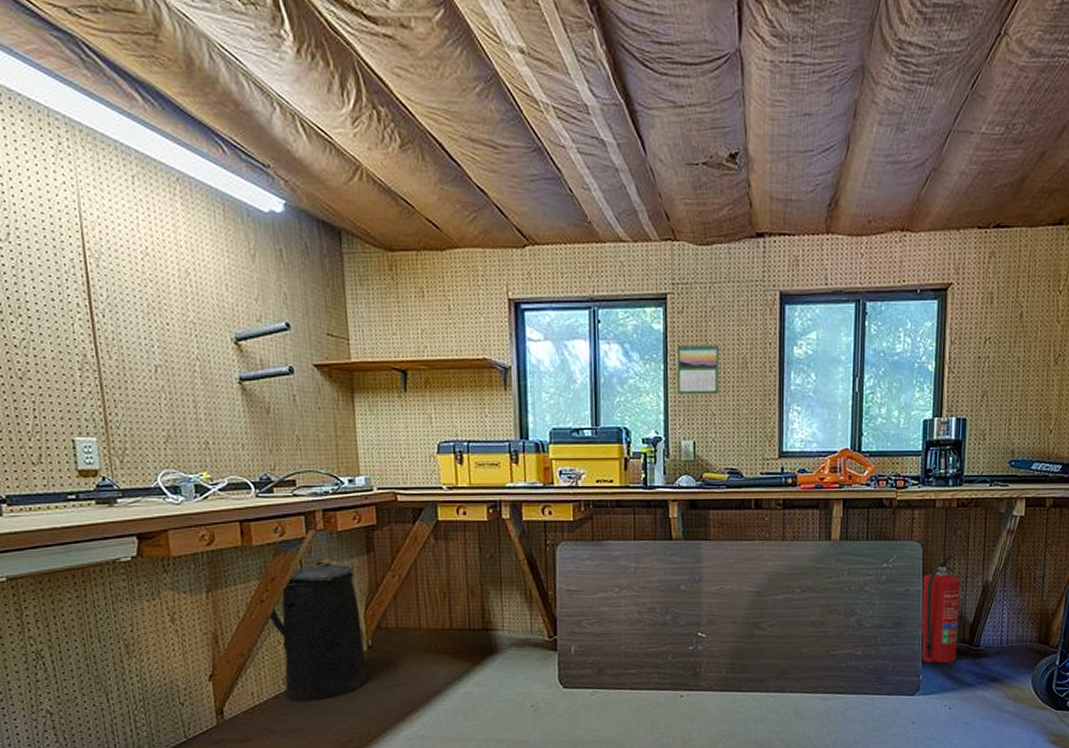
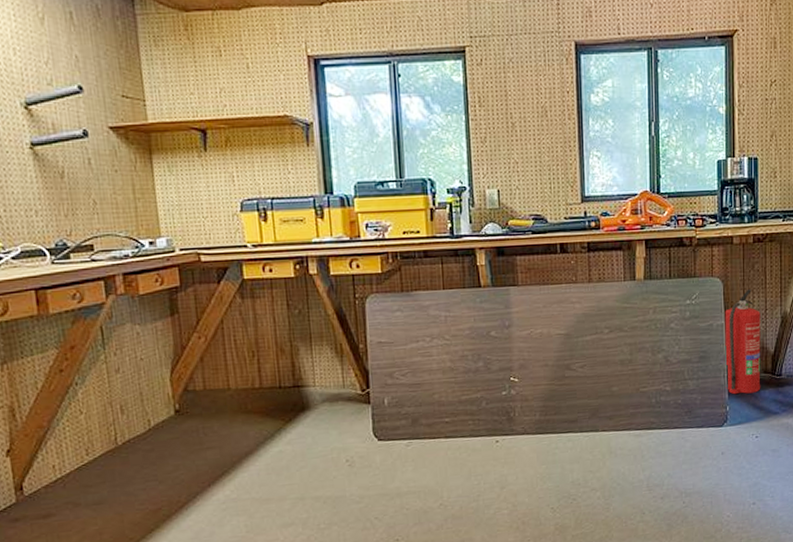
trash can: present [267,560,367,702] -> none [67,325,175,473]
calendar: present [676,343,720,395] -> none [477,93,520,144]

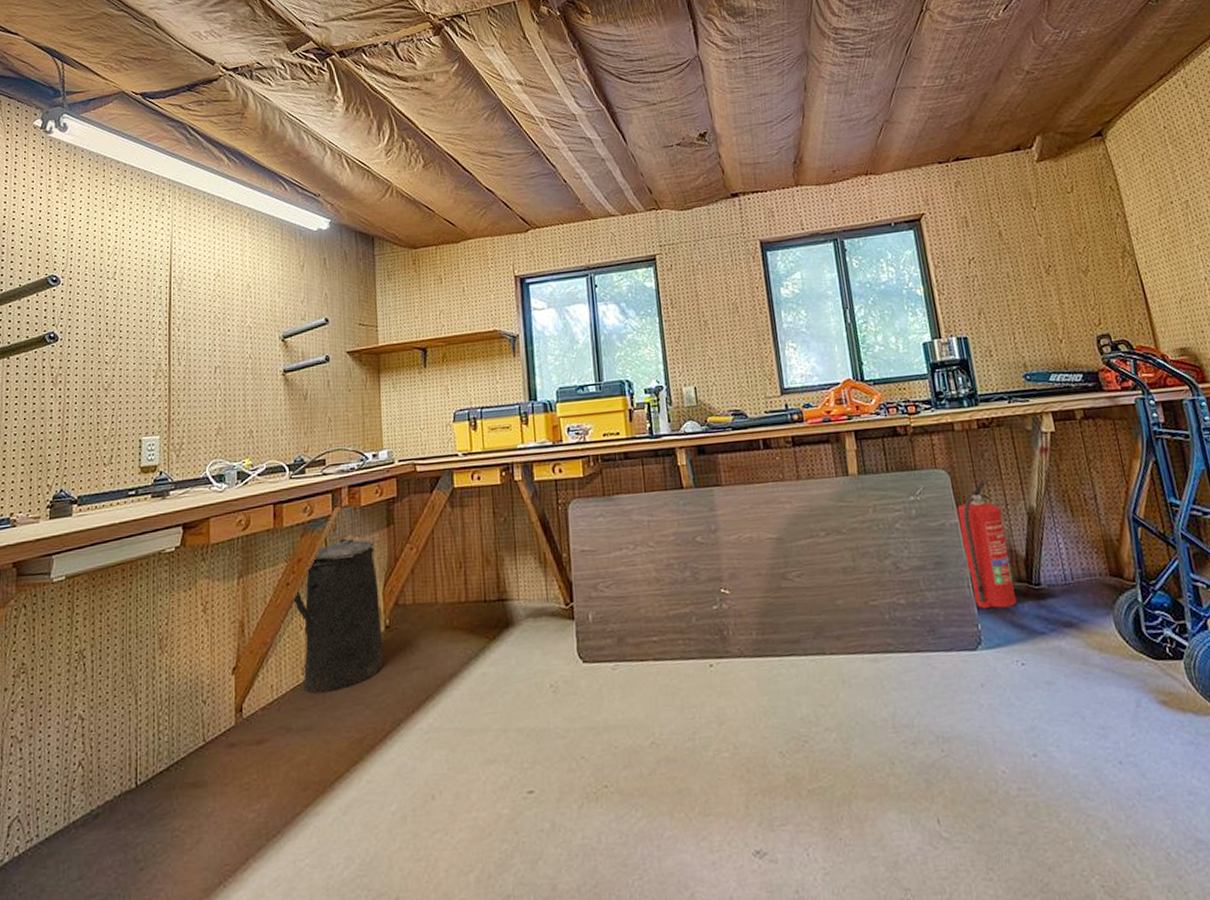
trash can: none [67,325,175,473] -> present [291,537,383,694]

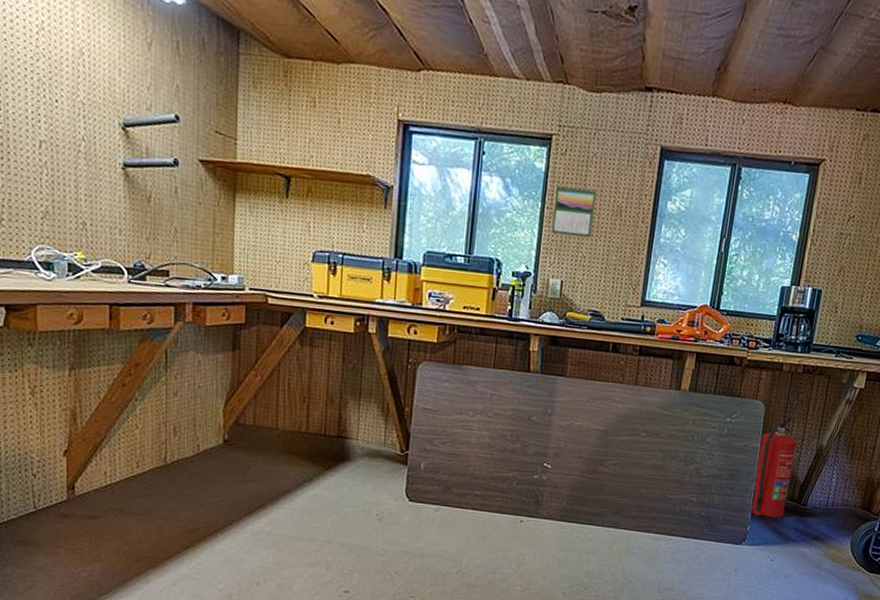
trash can: present [291,537,383,694] -> none [128,351,220,488]
calendar: none [669,293,713,344] -> present [551,185,597,238]

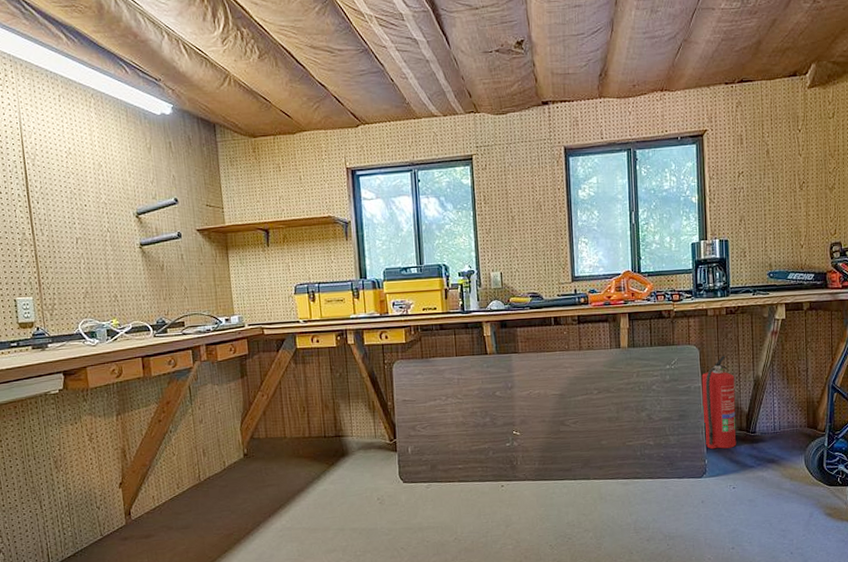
calendar: present [551,185,597,238] -> none [482,191,519,235]

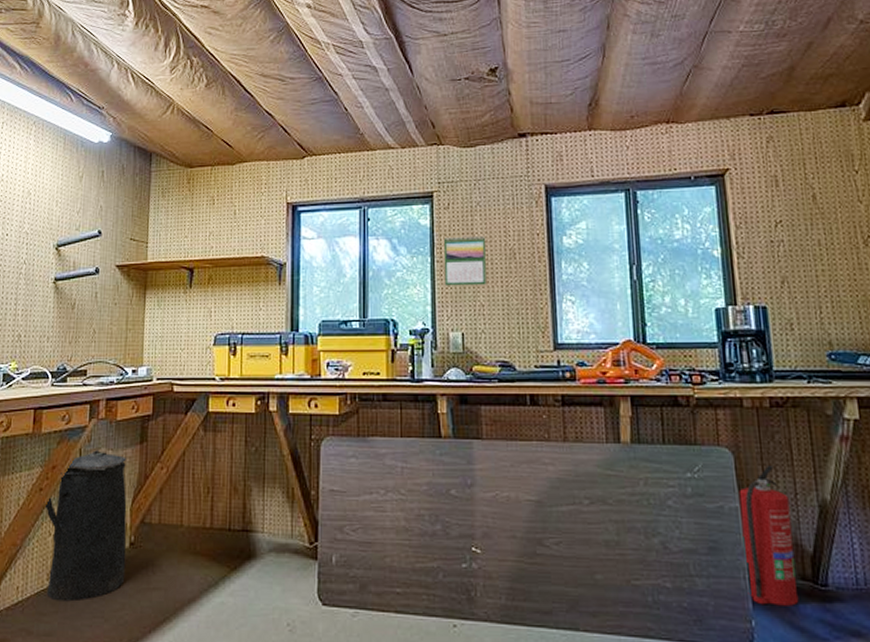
trash can: none [164,385,244,503] -> present [43,449,127,602]
calendar: none [482,191,519,235] -> present [443,235,486,286]

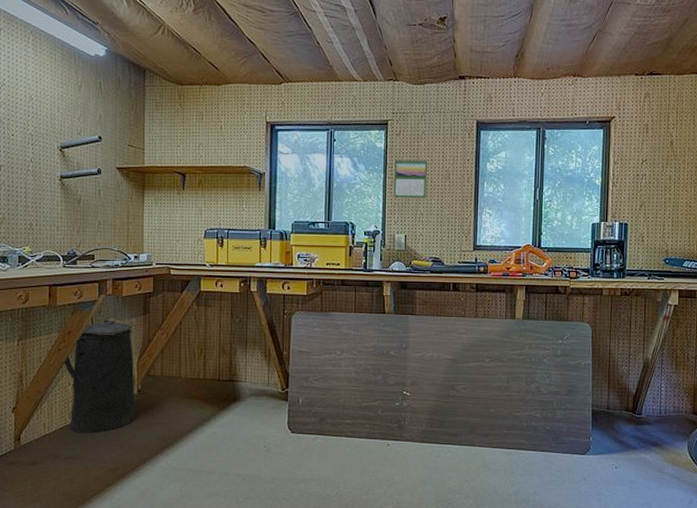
fire extinguisher: present [739,466,799,606] -> none [590,336,625,428]

